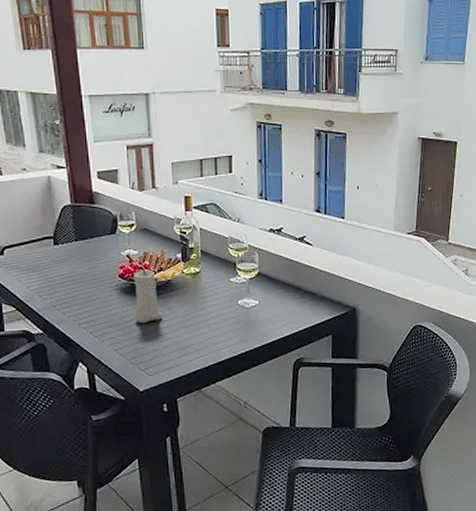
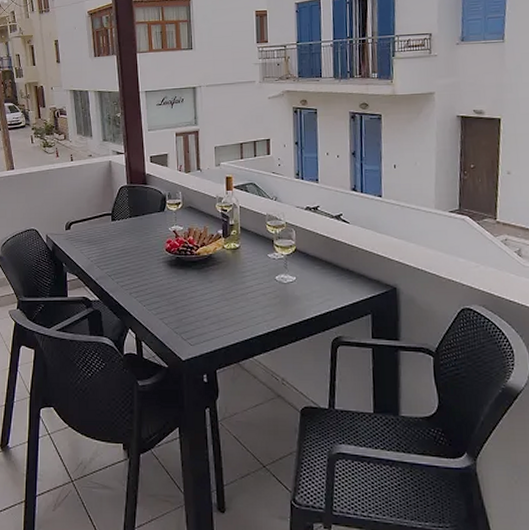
candle: present [133,267,163,324] -> none [178,242,205,295]

